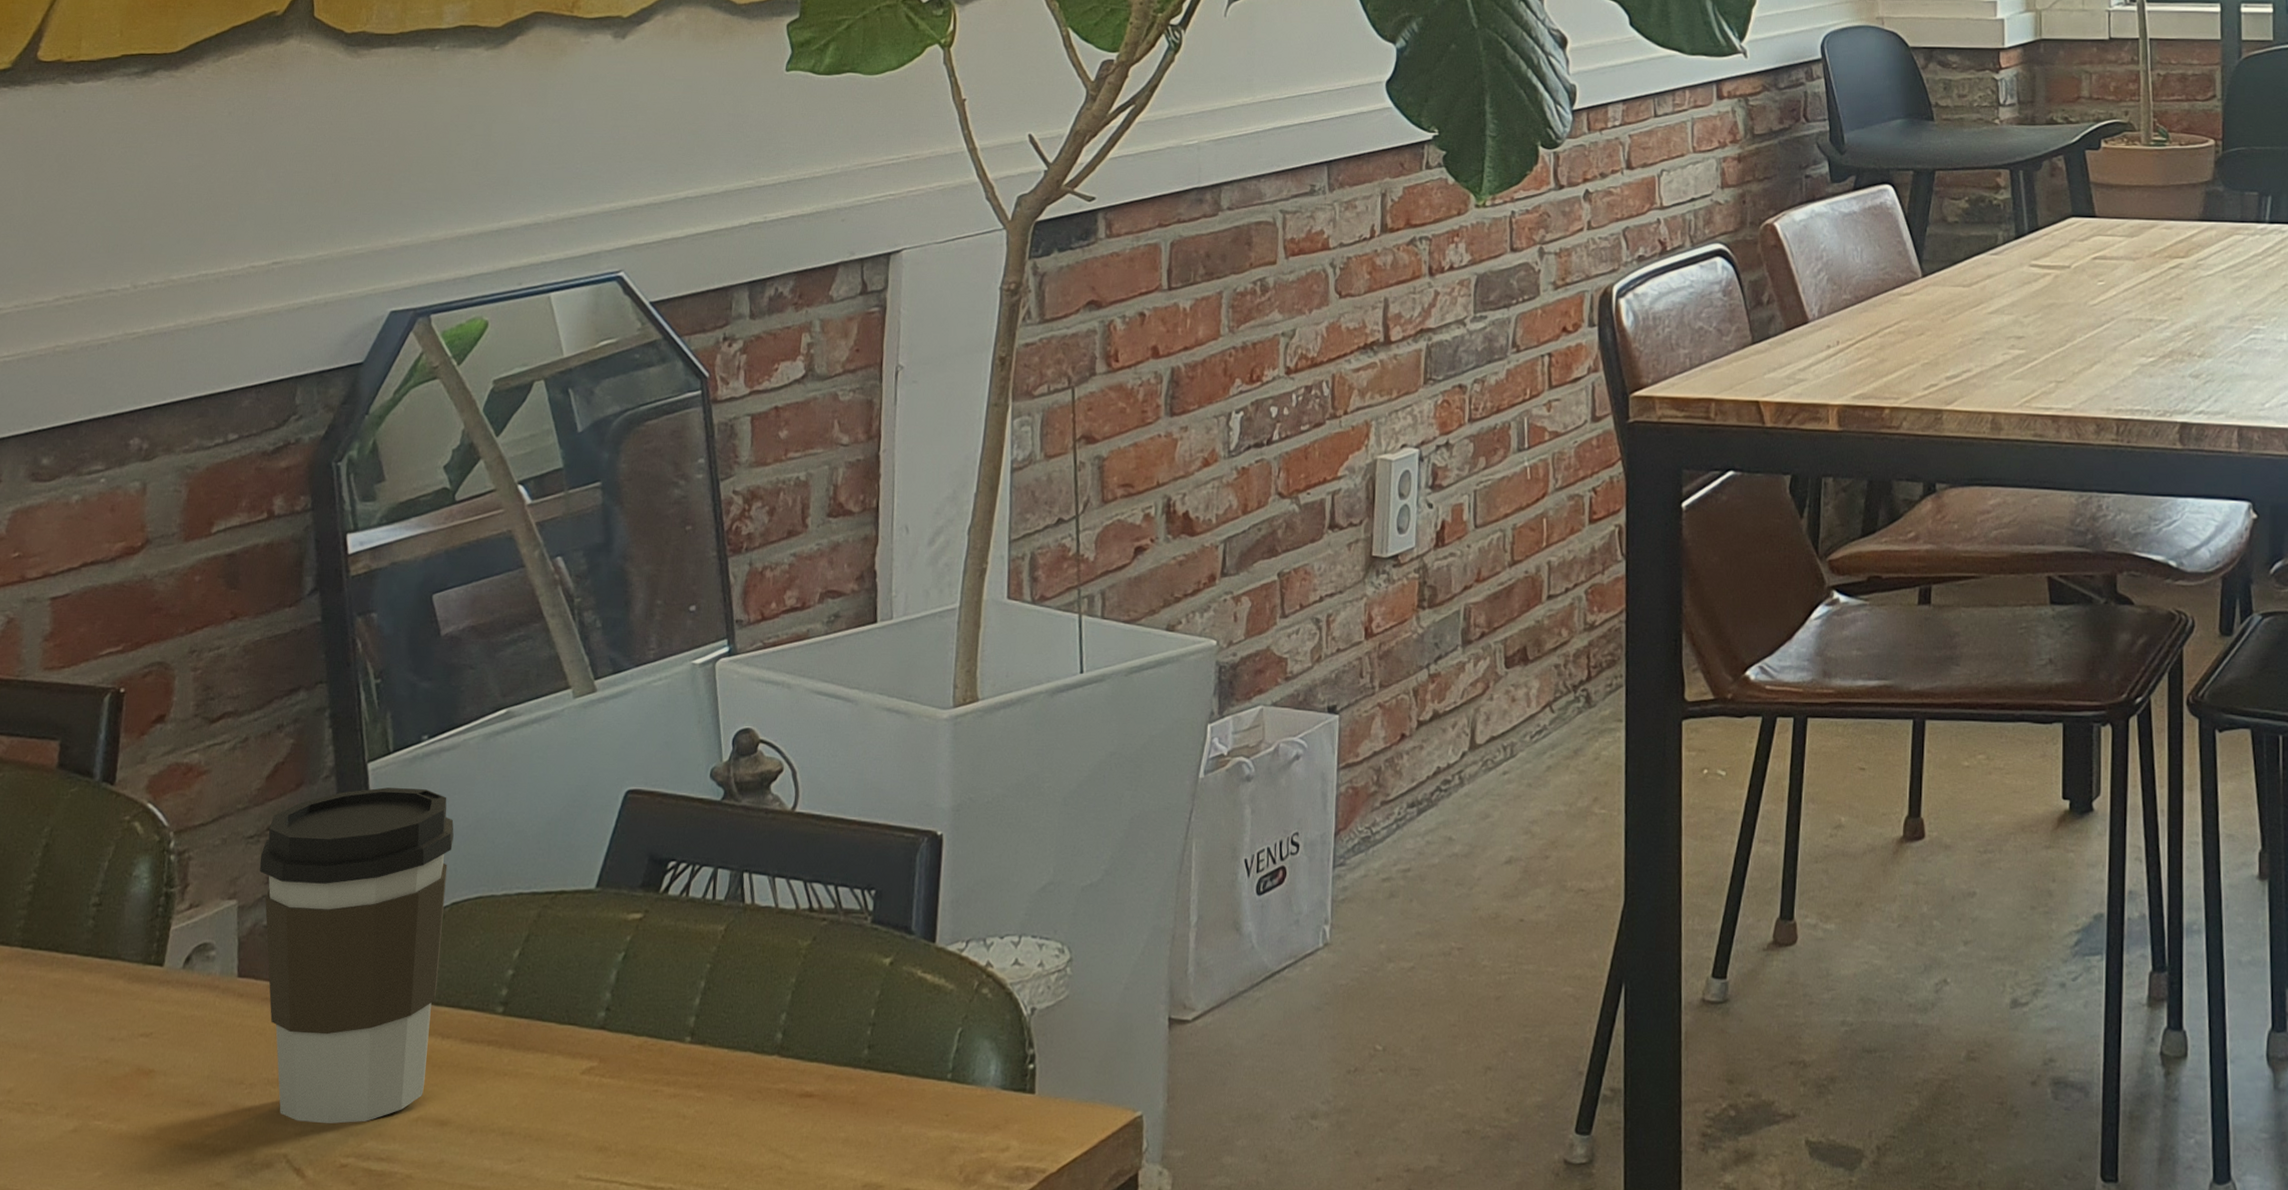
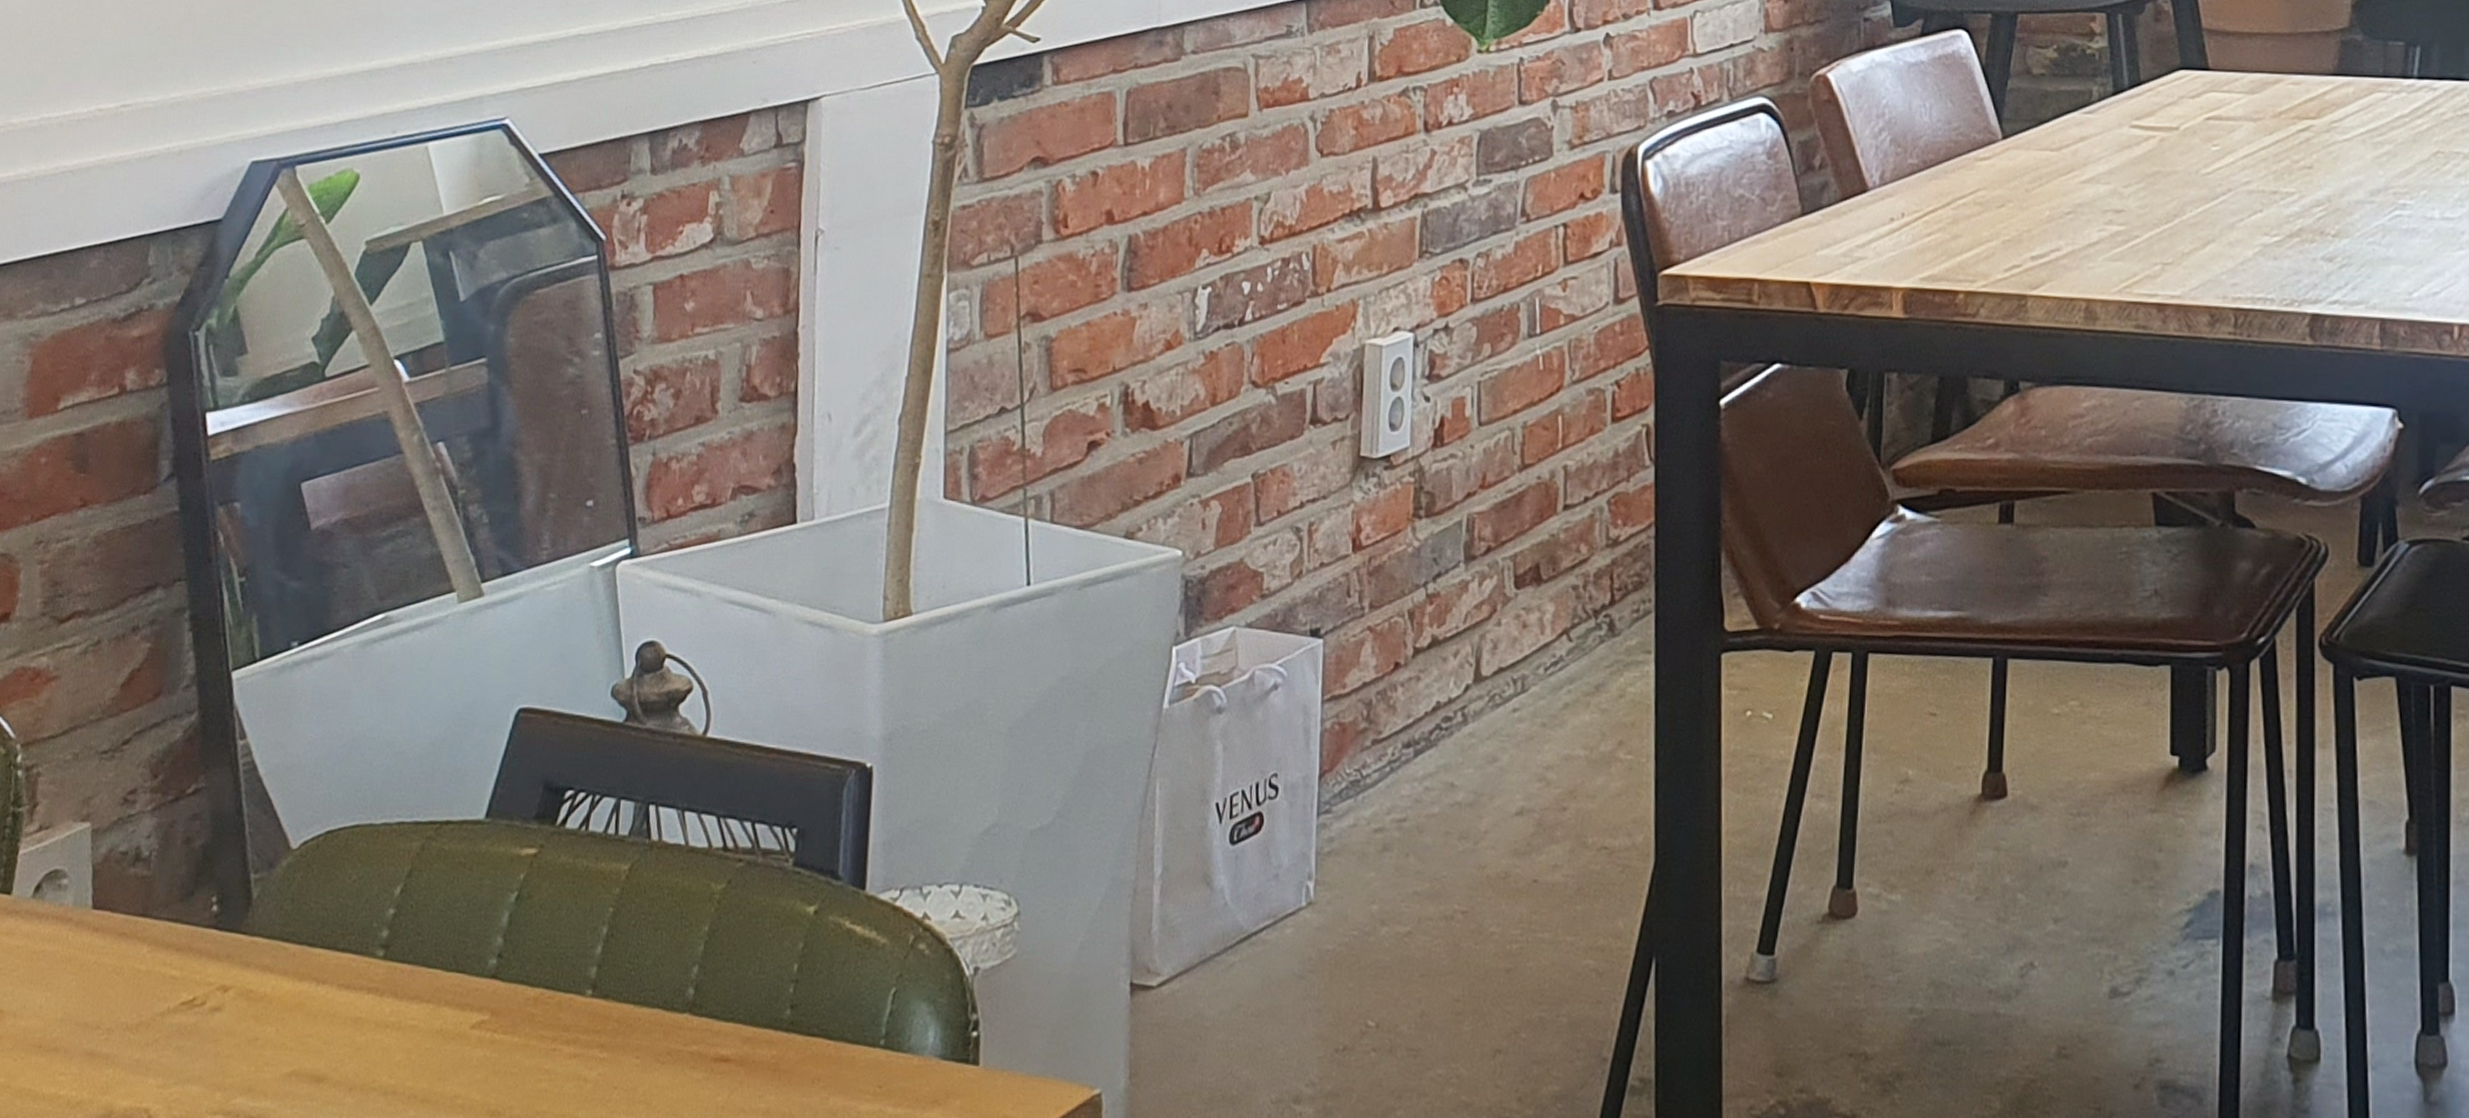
coffee cup: present [260,787,454,1124] -> none [115,699,328,1077]

